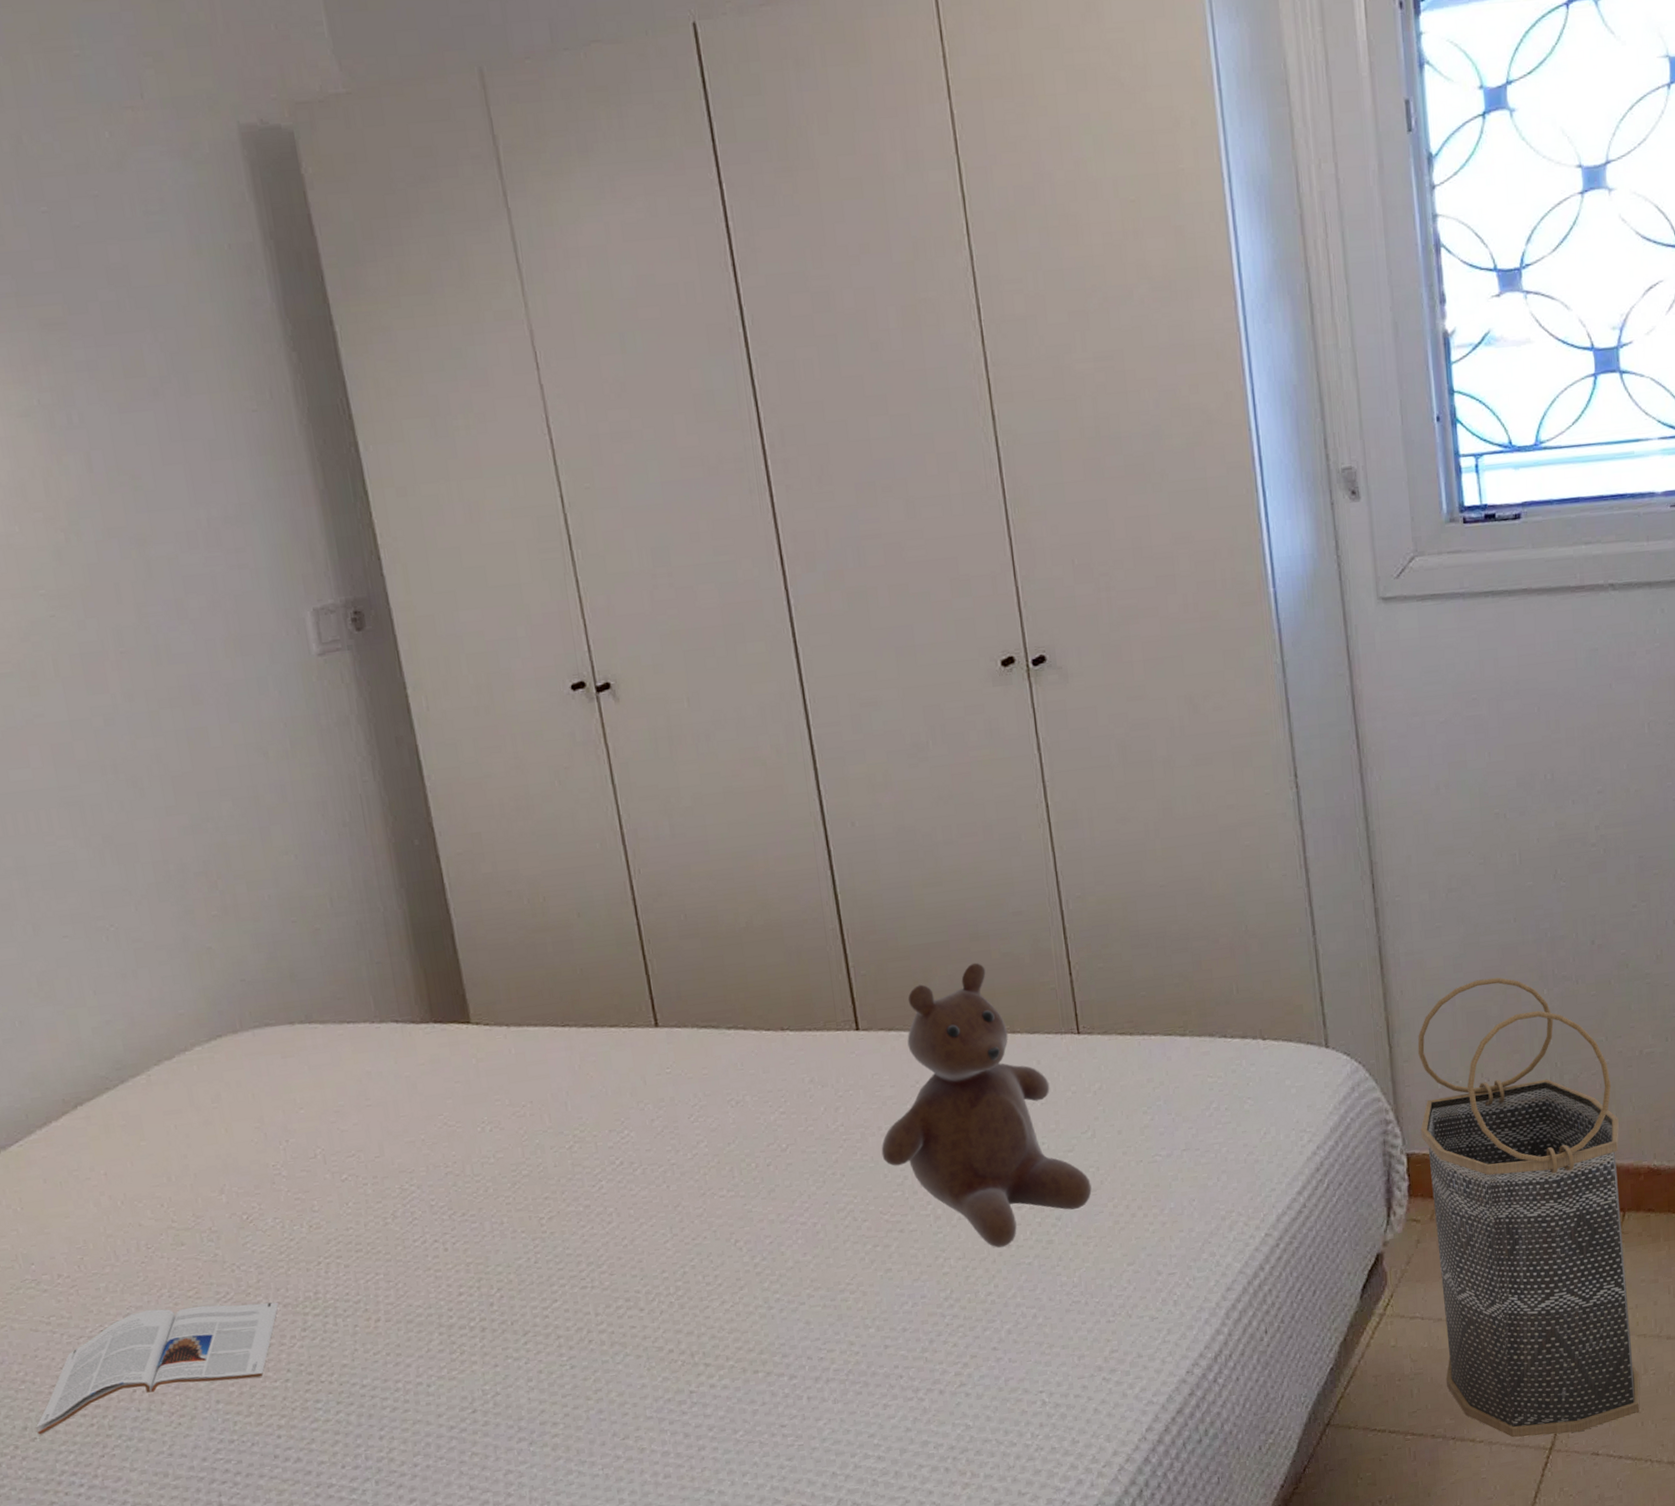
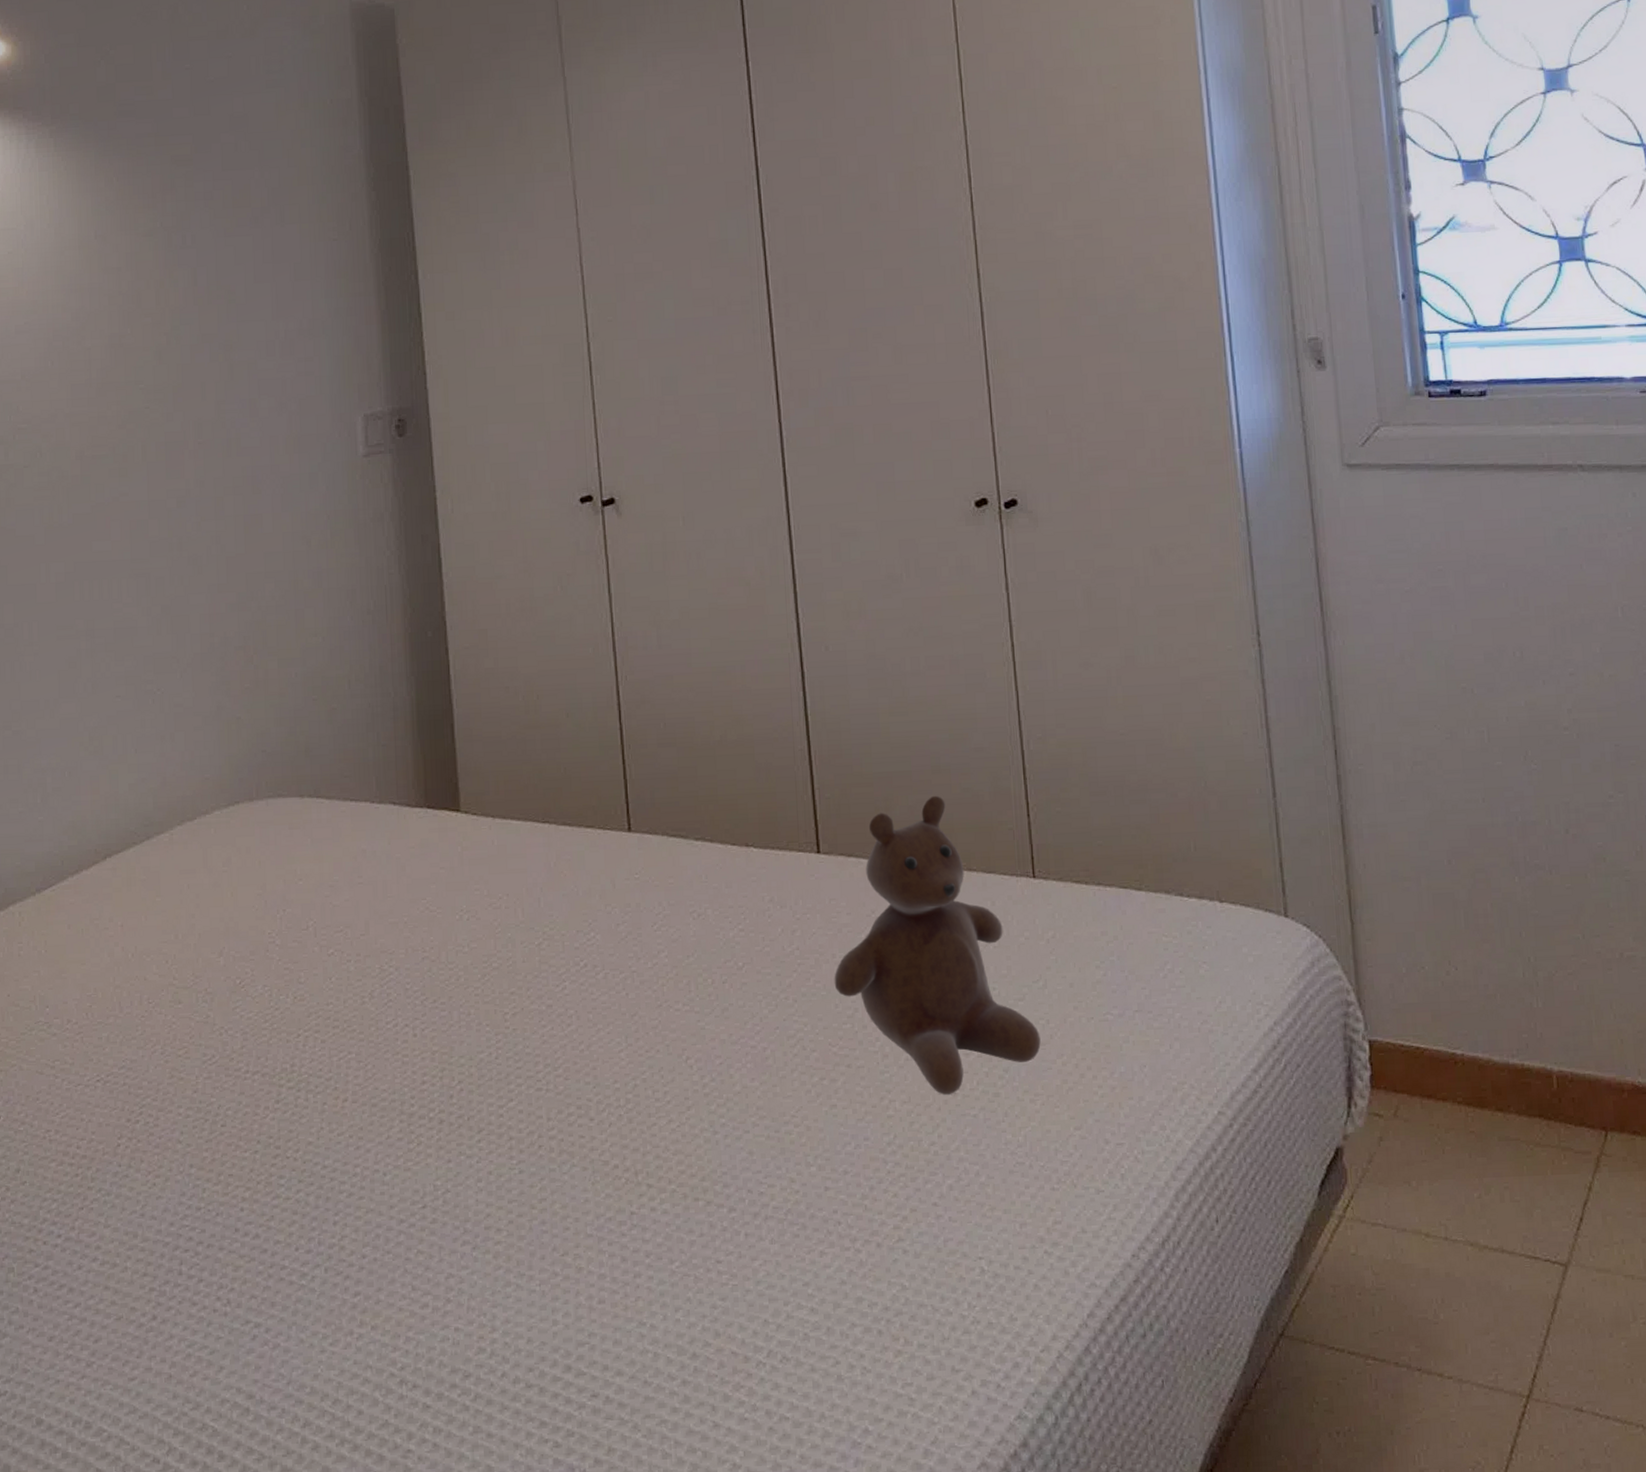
magazine: present [36,1302,280,1436] -> none [28,1064,259,1181]
basket: present [1417,977,1640,1438] -> none [1381,859,1629,1382]

